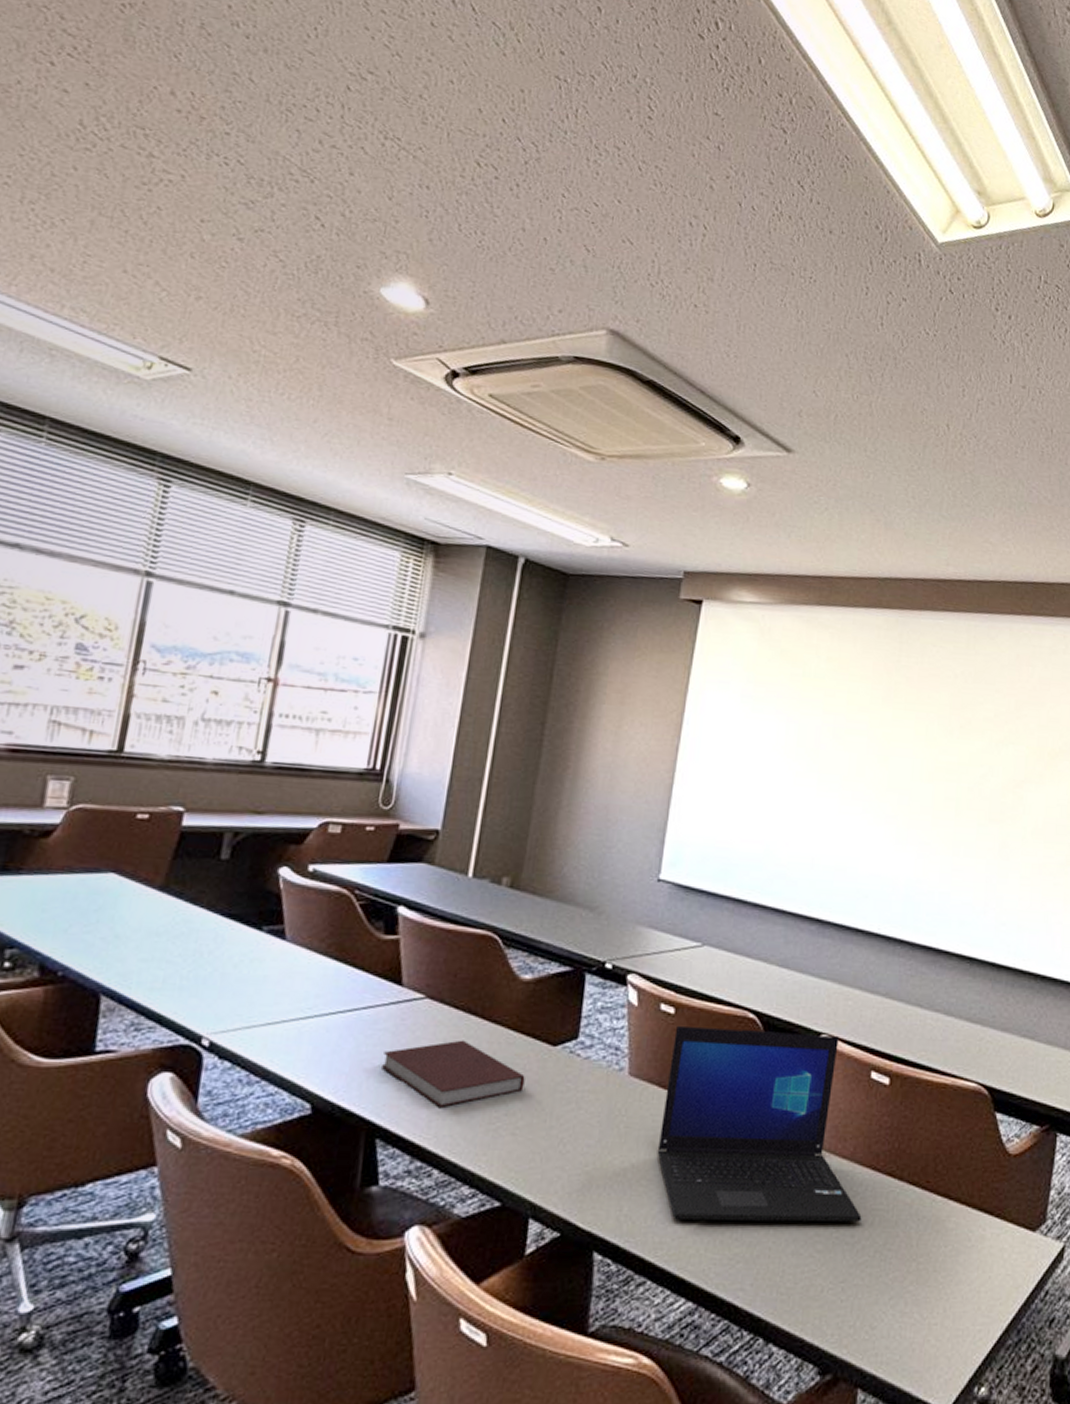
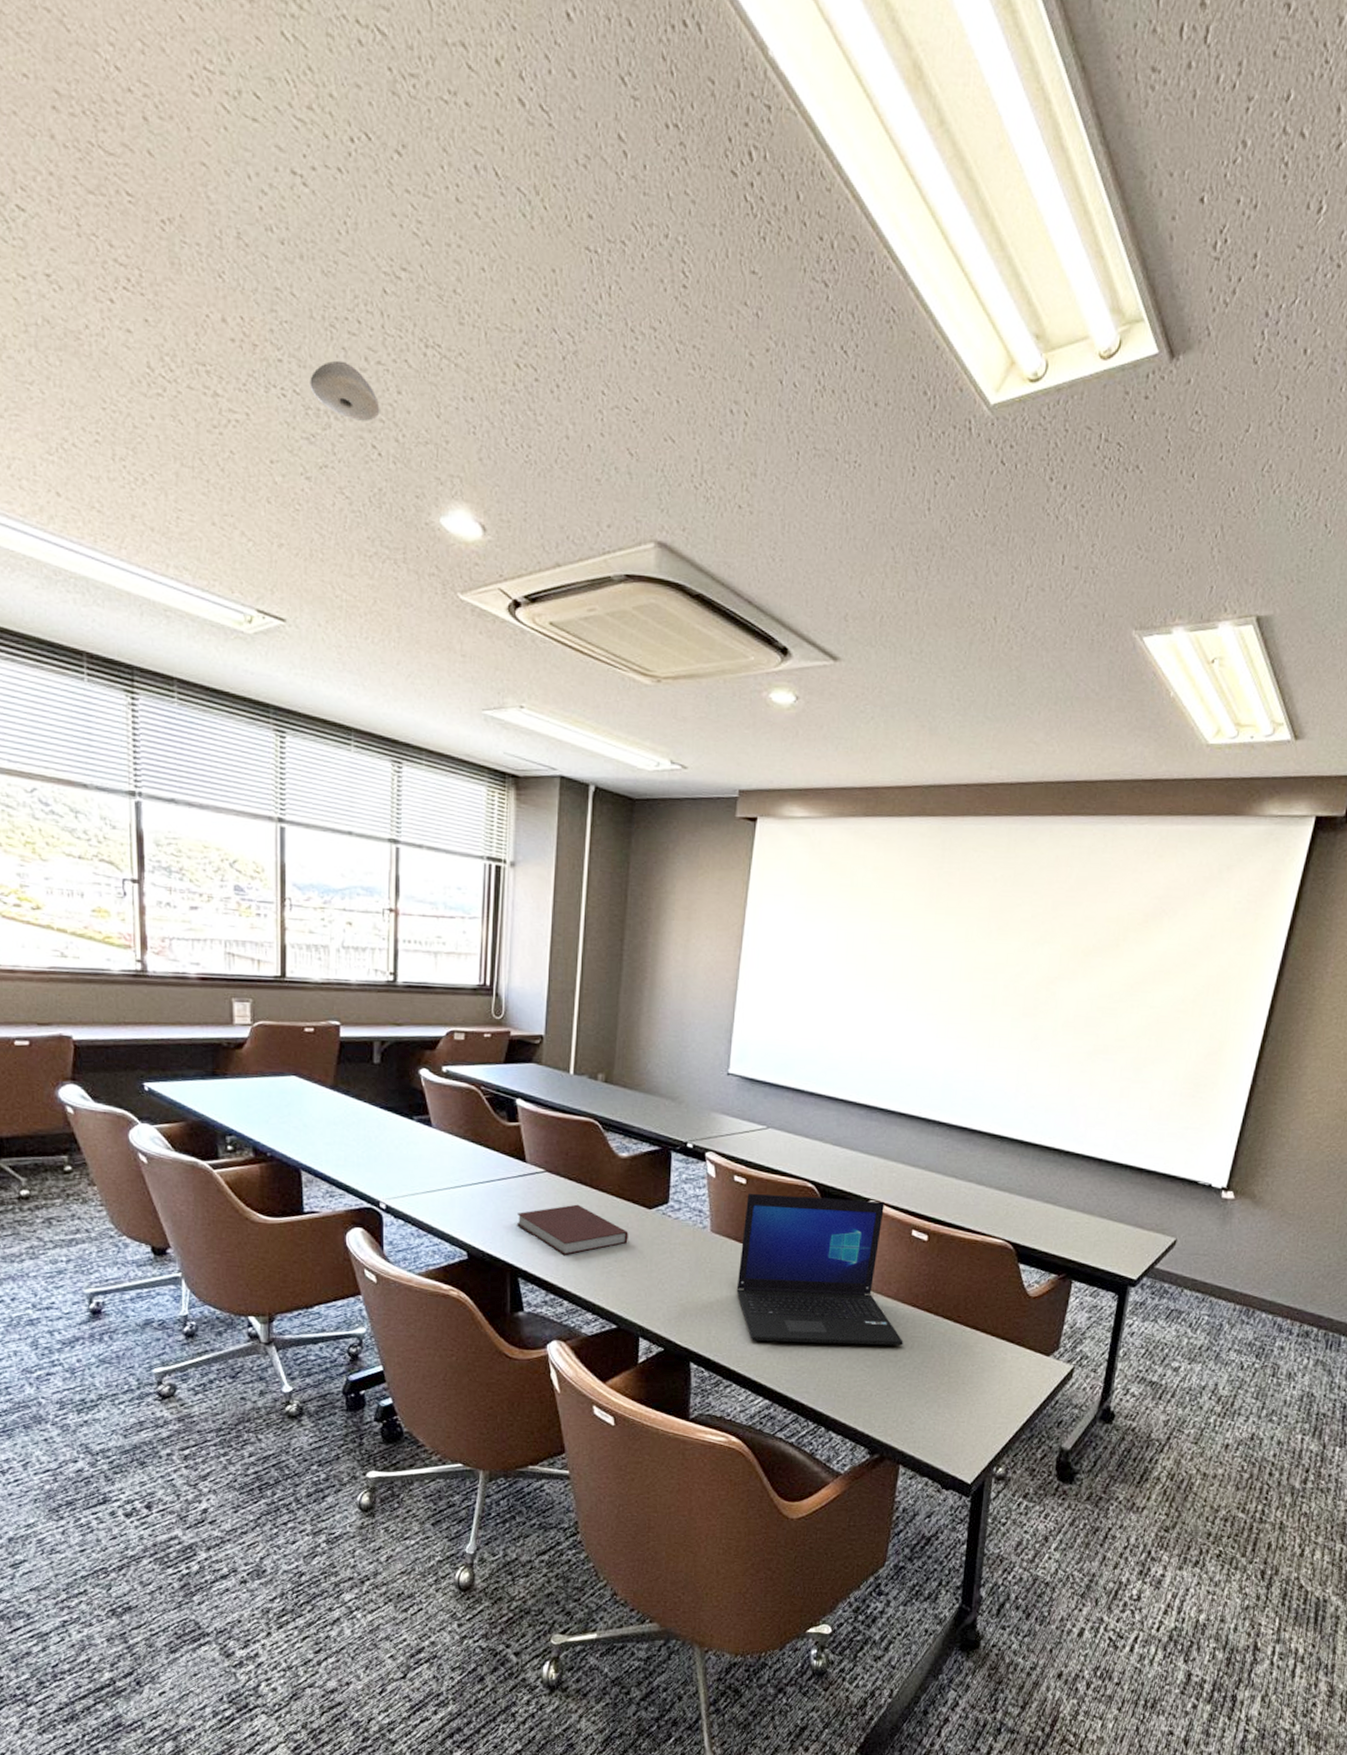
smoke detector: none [256,139,330,196] -> present [310,360,380,421]

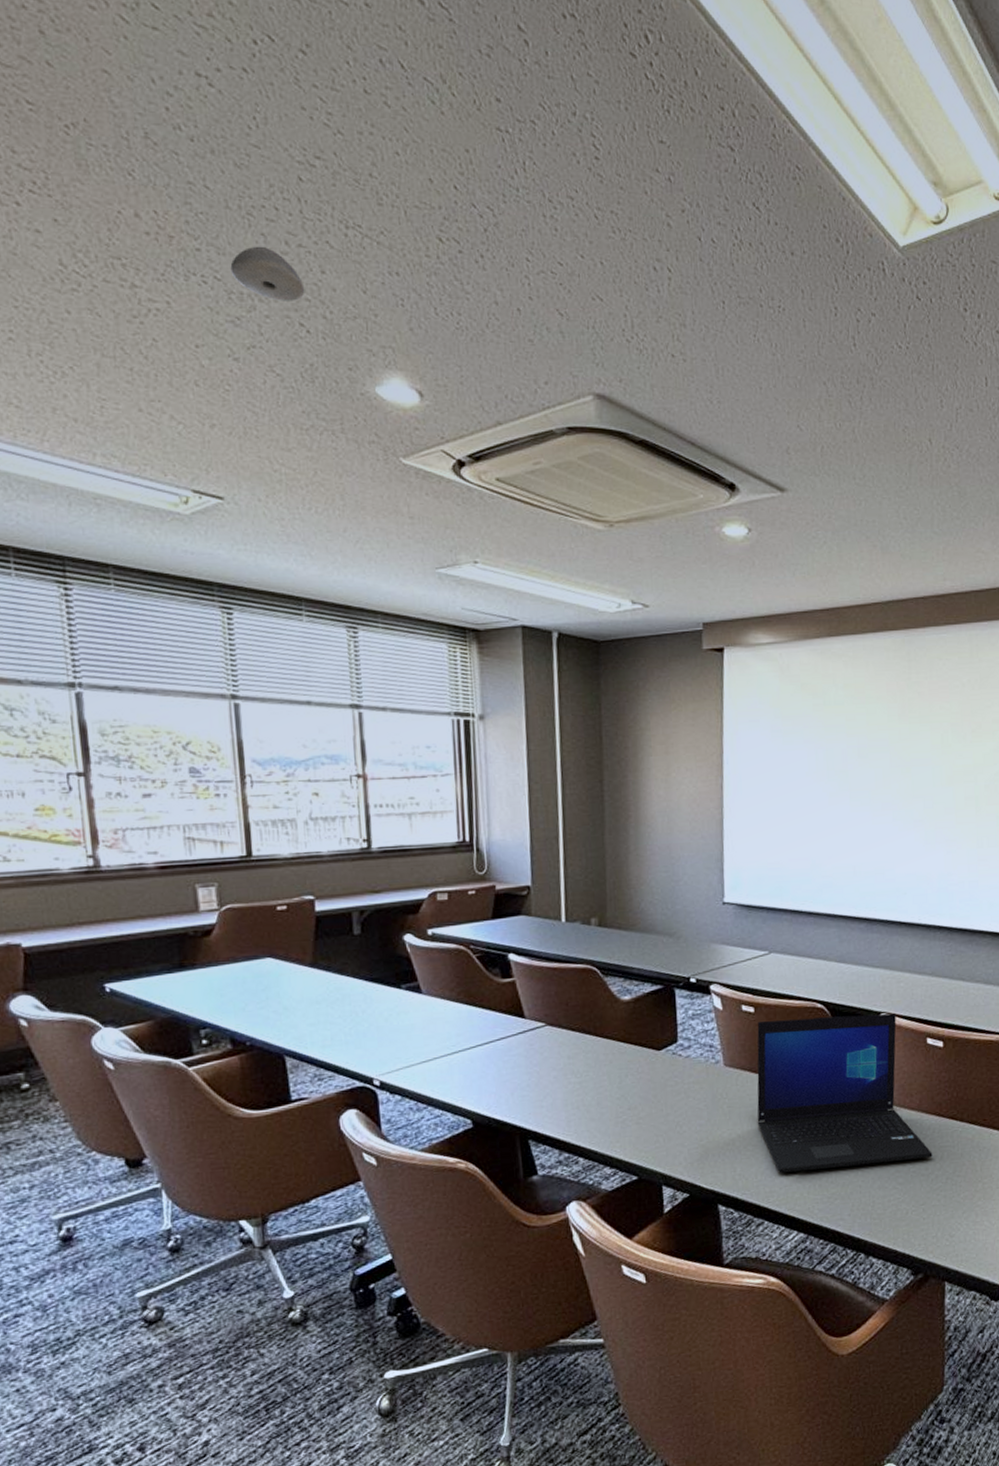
notebook: present [516,1204,629,1255] -> none [520,1055,640,1110]

